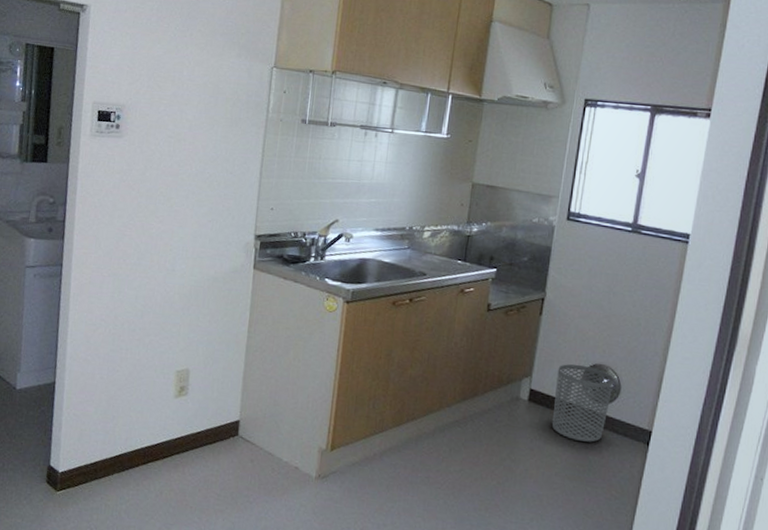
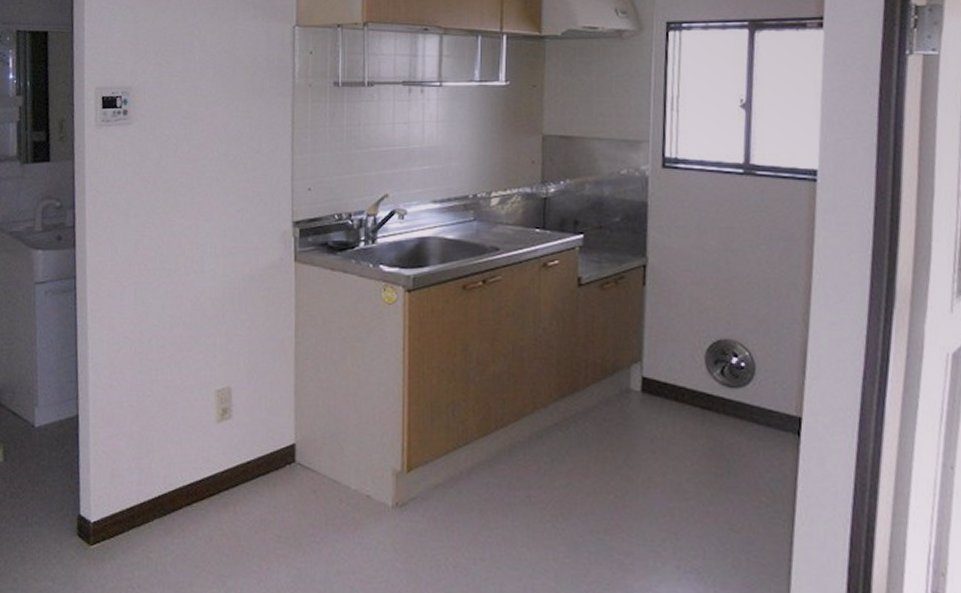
waste bin: present [551,363,615,443] -> none [673,341,746,437]

